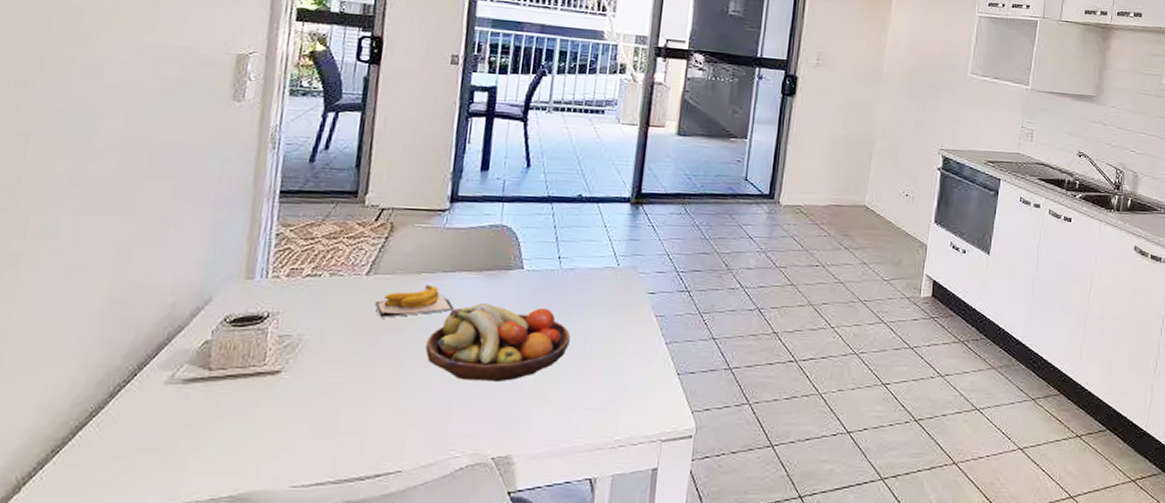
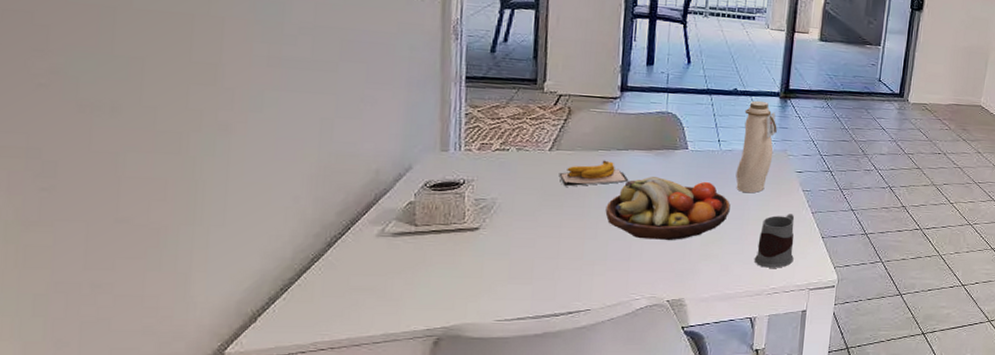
water bottle: none [577,208,627,321] -> present [735,100,777,193]
mug: none [596,345,646,414] -> present [754,214,795,268]

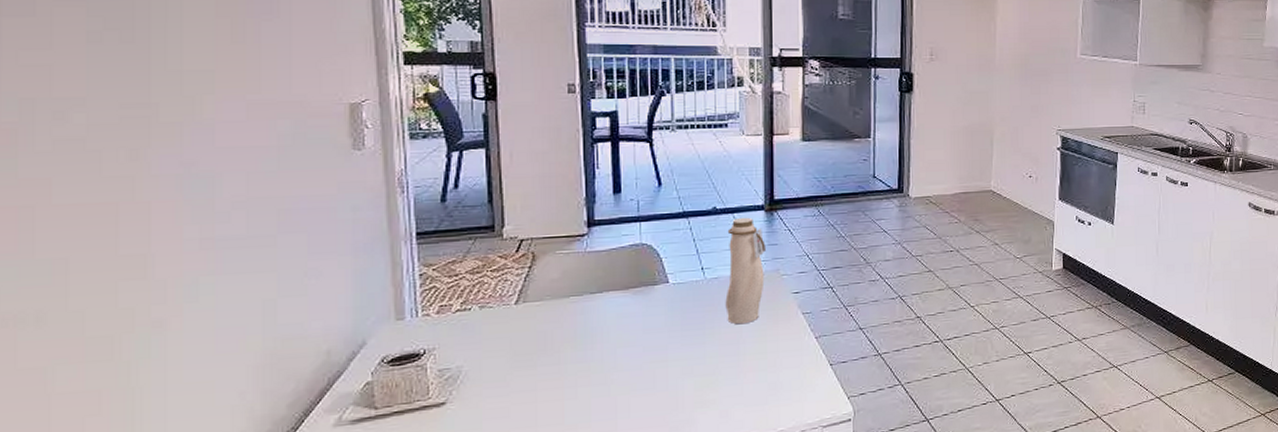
banana: present [558,160,629,187] -> none [528,307,607,343]
fruit bowl: present [605,177,730,241] -> none [584,317,723,392]
mug: present [754,214,795,268] -> none [756,342,801,408]

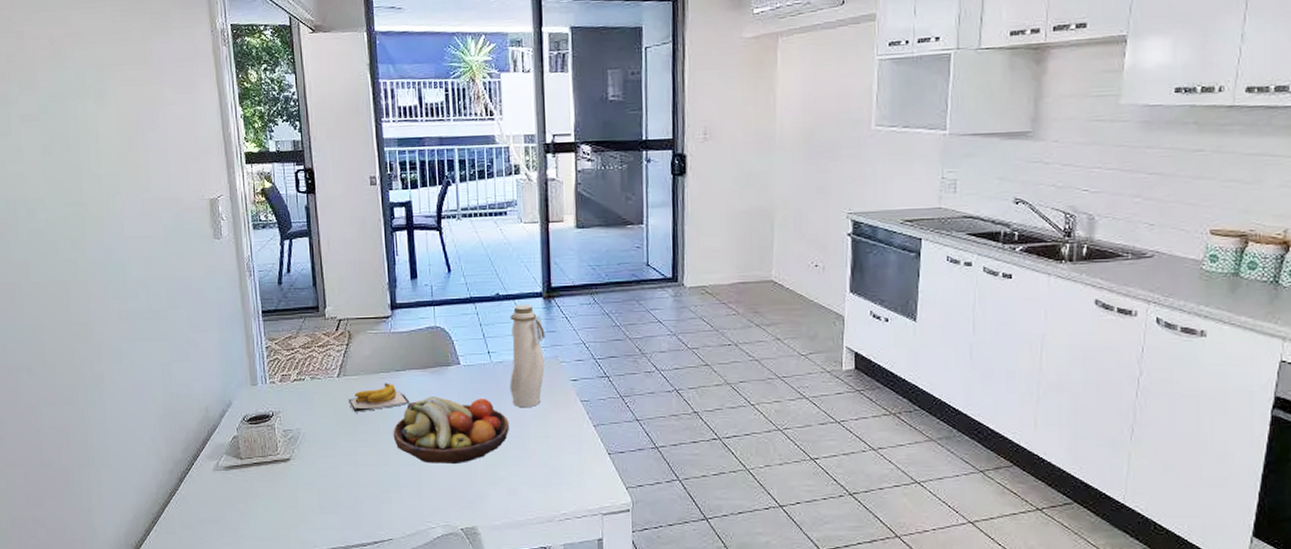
banana: none [528,307,607,343] -> present [348,382,410,413]
fruit bowl: none [584,317,723,392] -> present [393,397,509,465]

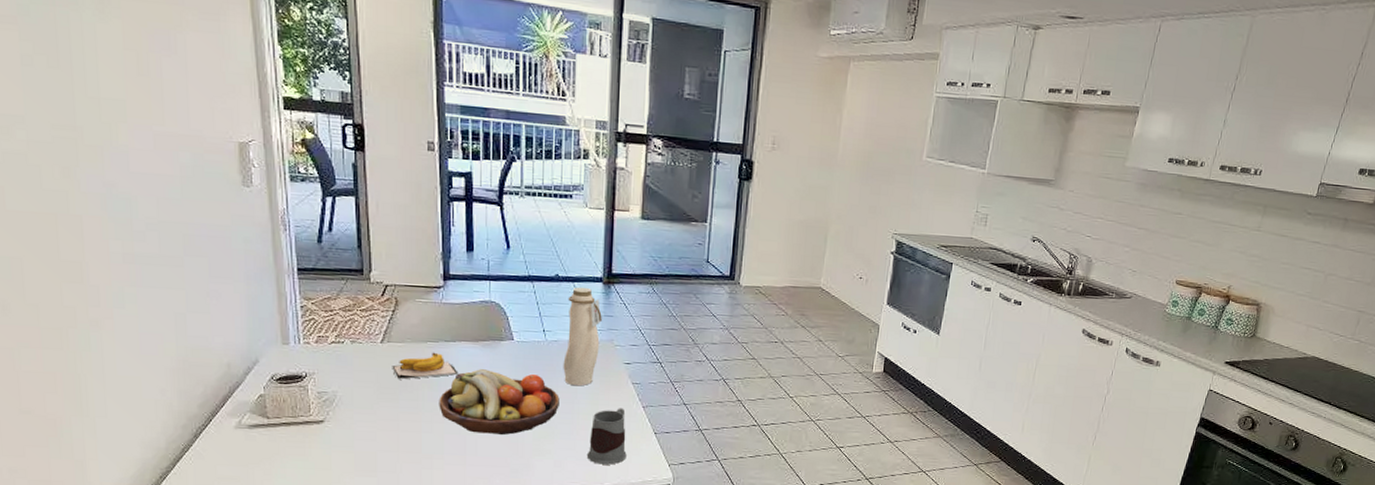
mug: none [540,428,581,491] -> present [586,408,627,465]

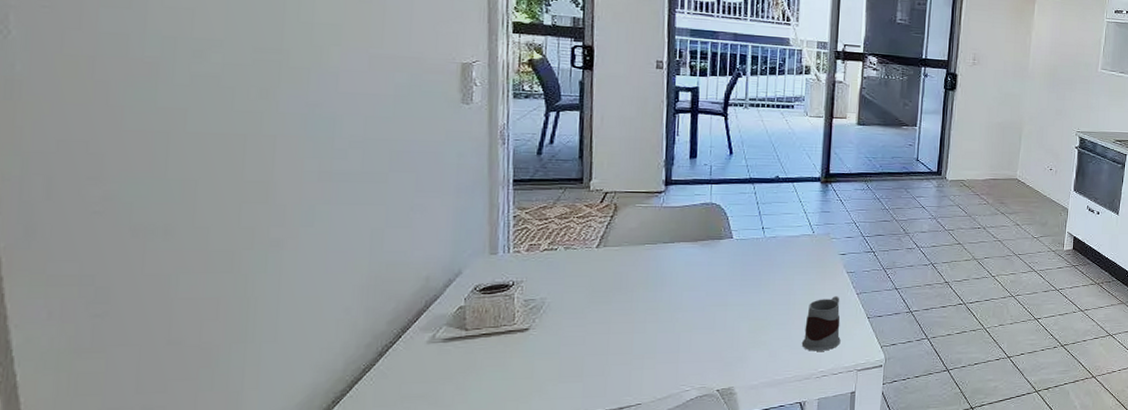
banana: present [392,352,458,380] -> none [606,254,676,282]
fruit bowl: present [439,369,560,436] -> none [653,268,776,331]
water bottle: present [563,287,602,386] -> none [780,186,819,278]

